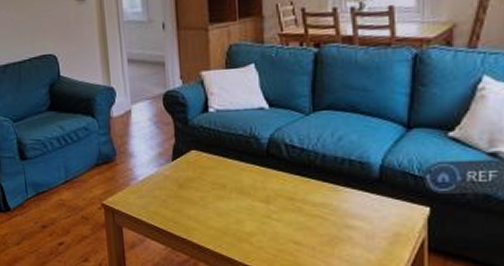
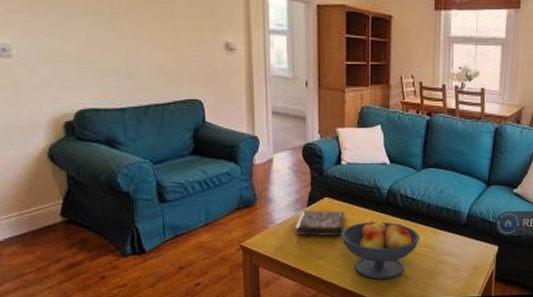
book: none [159,164,217,195] -> present [295,209,345,237]
fruit bowl: none [213,174,316,246] -> present [341,219,421,280]

